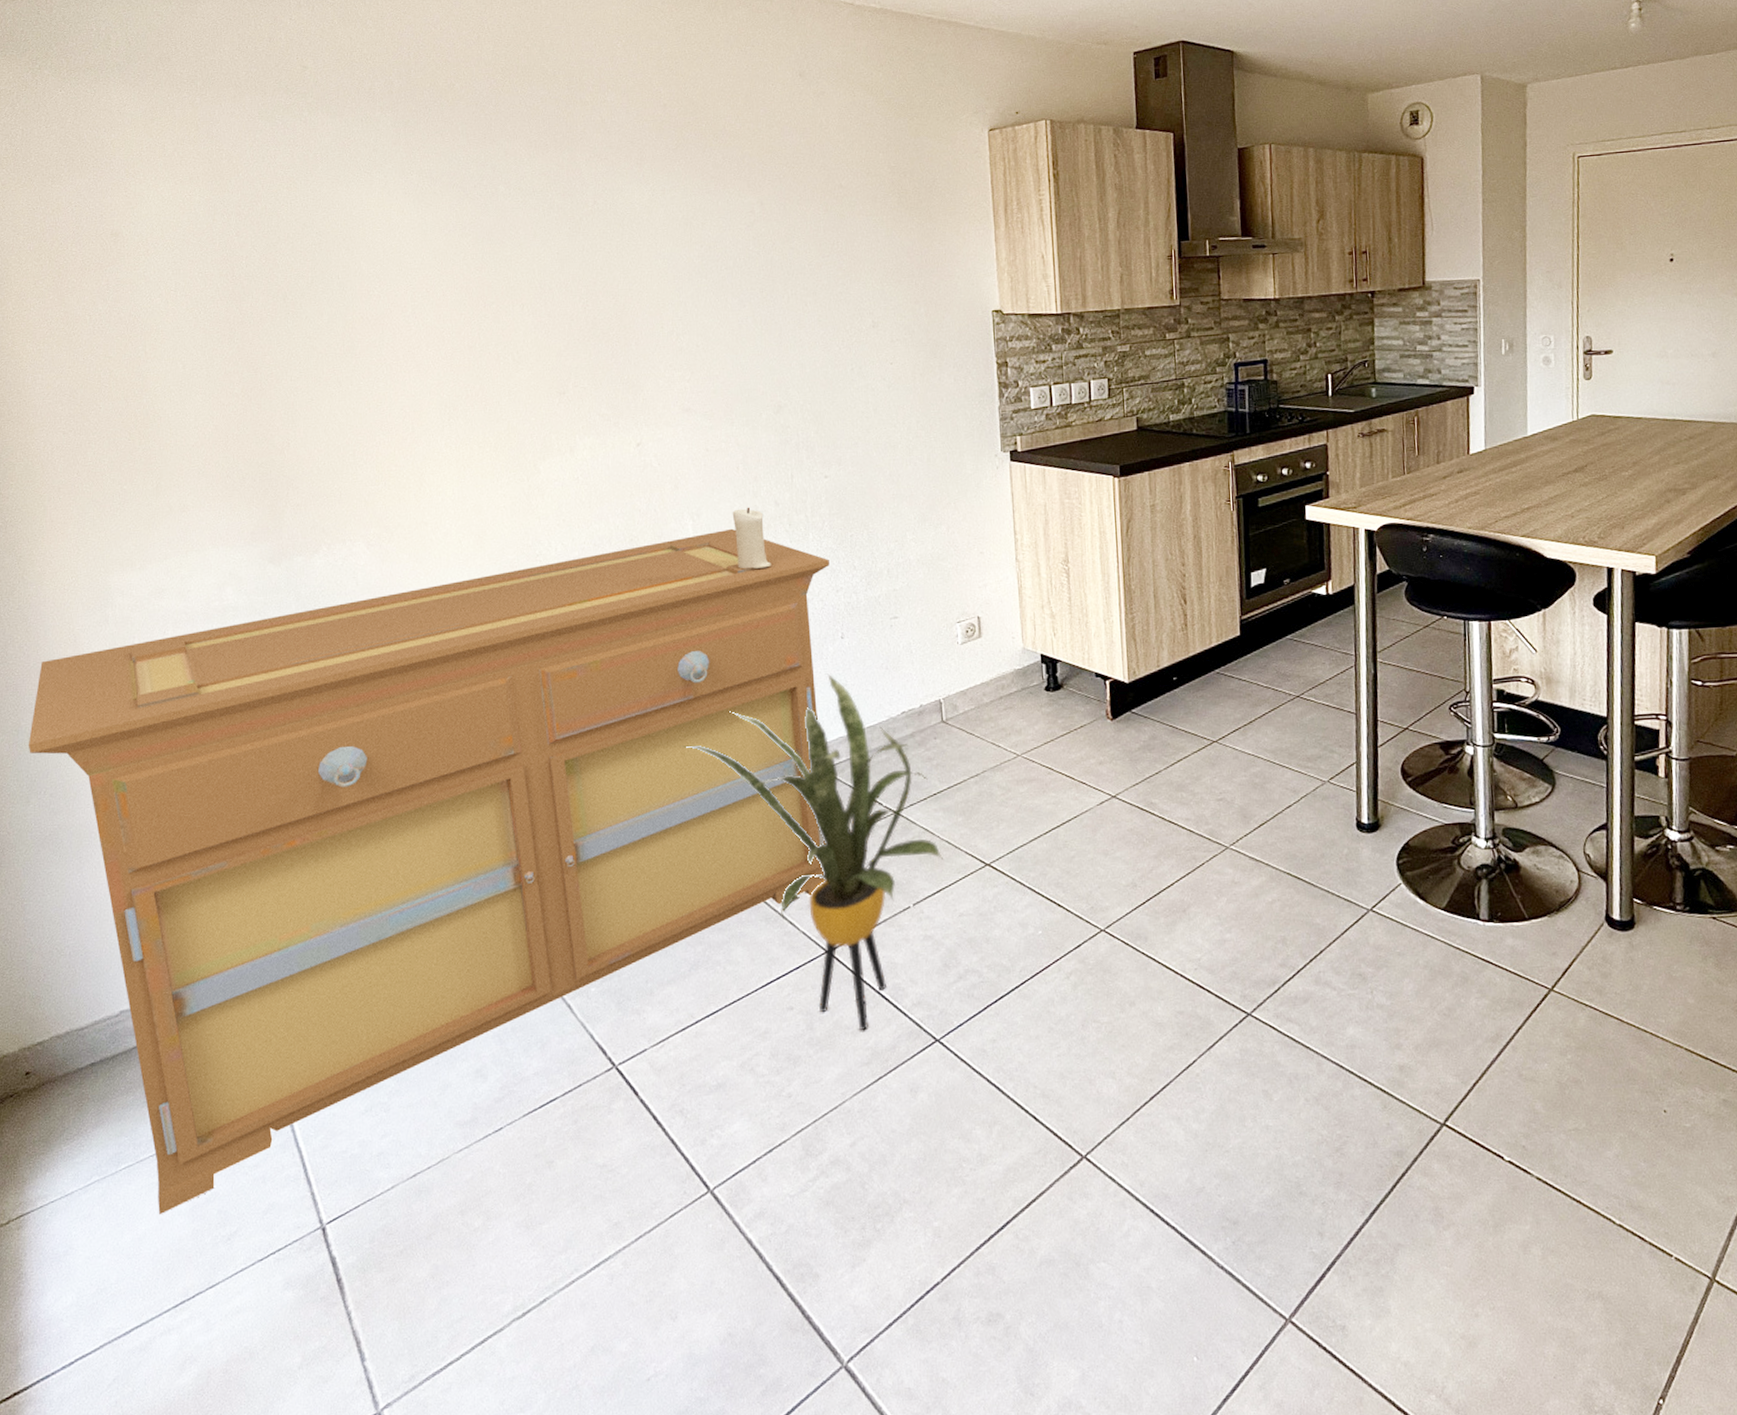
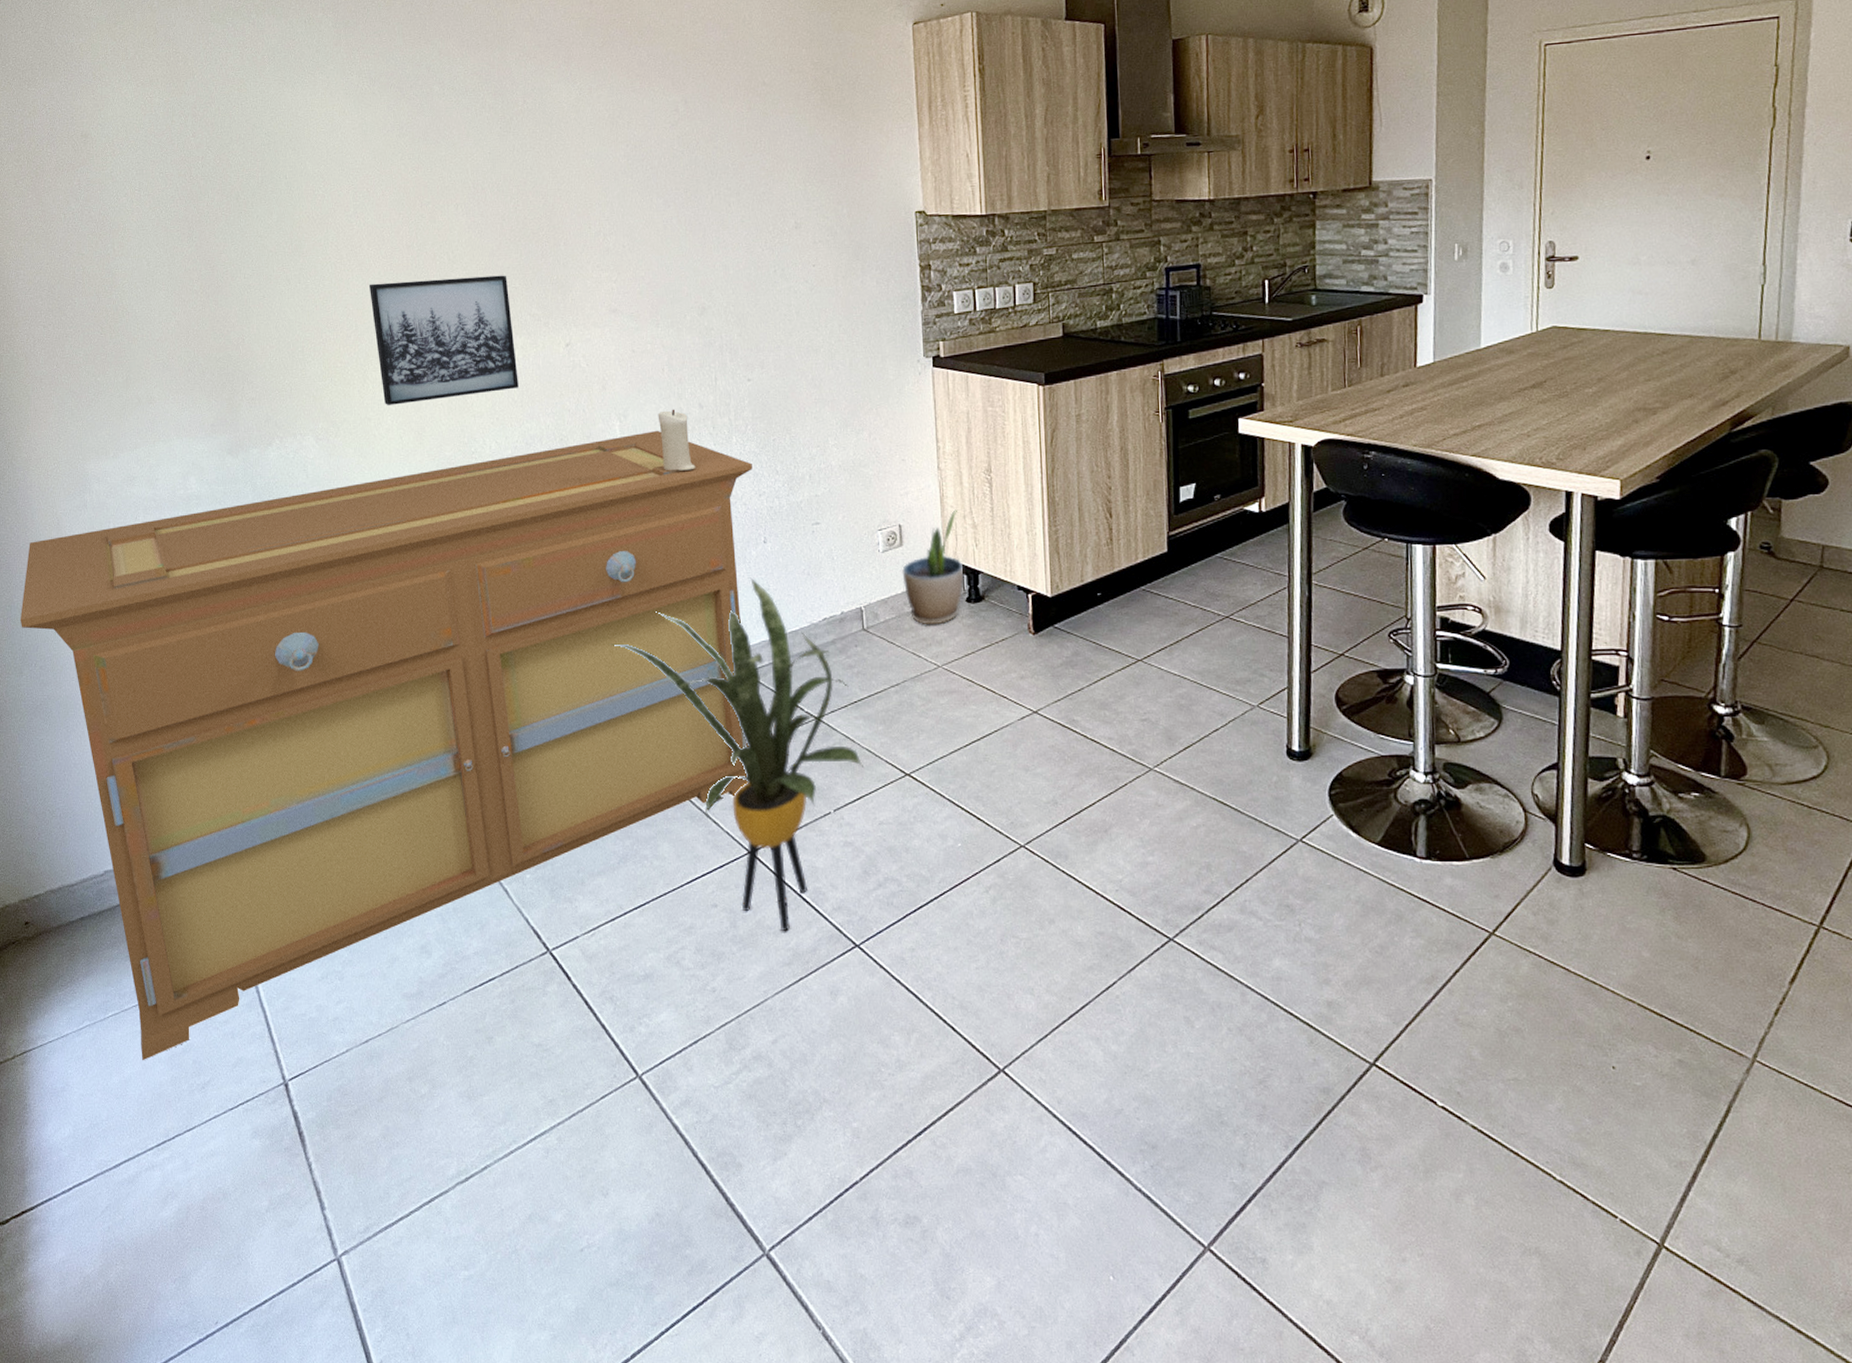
wall art: none [428,375,586,509] -> present [370,275,519,405]
potted plant: none [981,600,1043,715] -> present [902,509,964,625]

